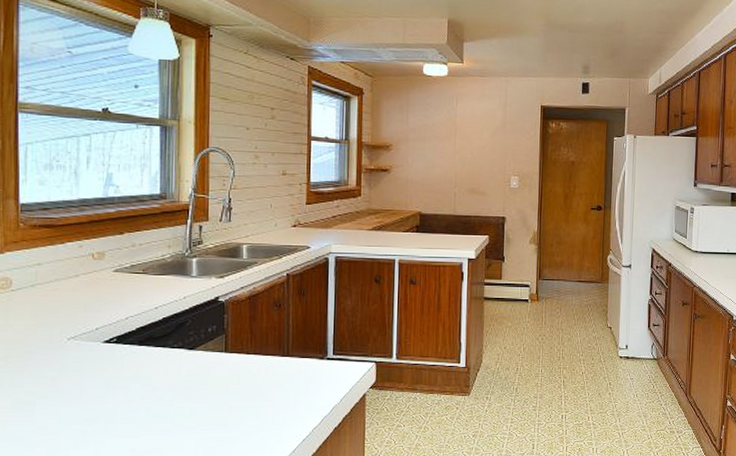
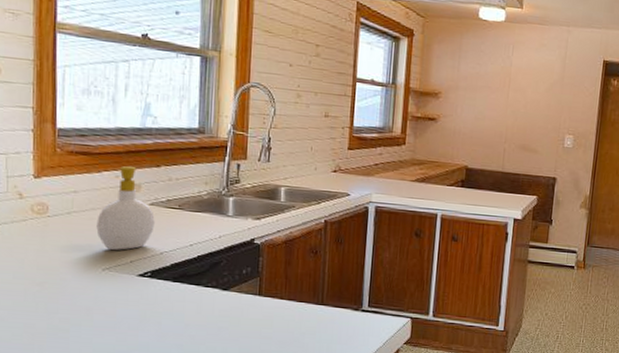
soap bottle: none [61,236,119,318] -> present [96,166,155,250]

